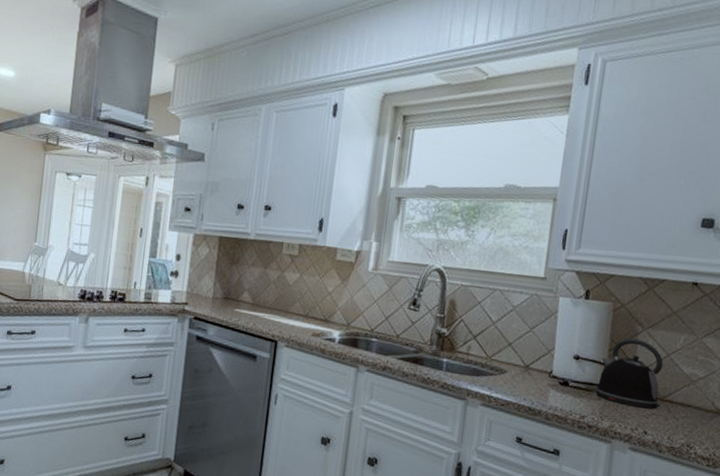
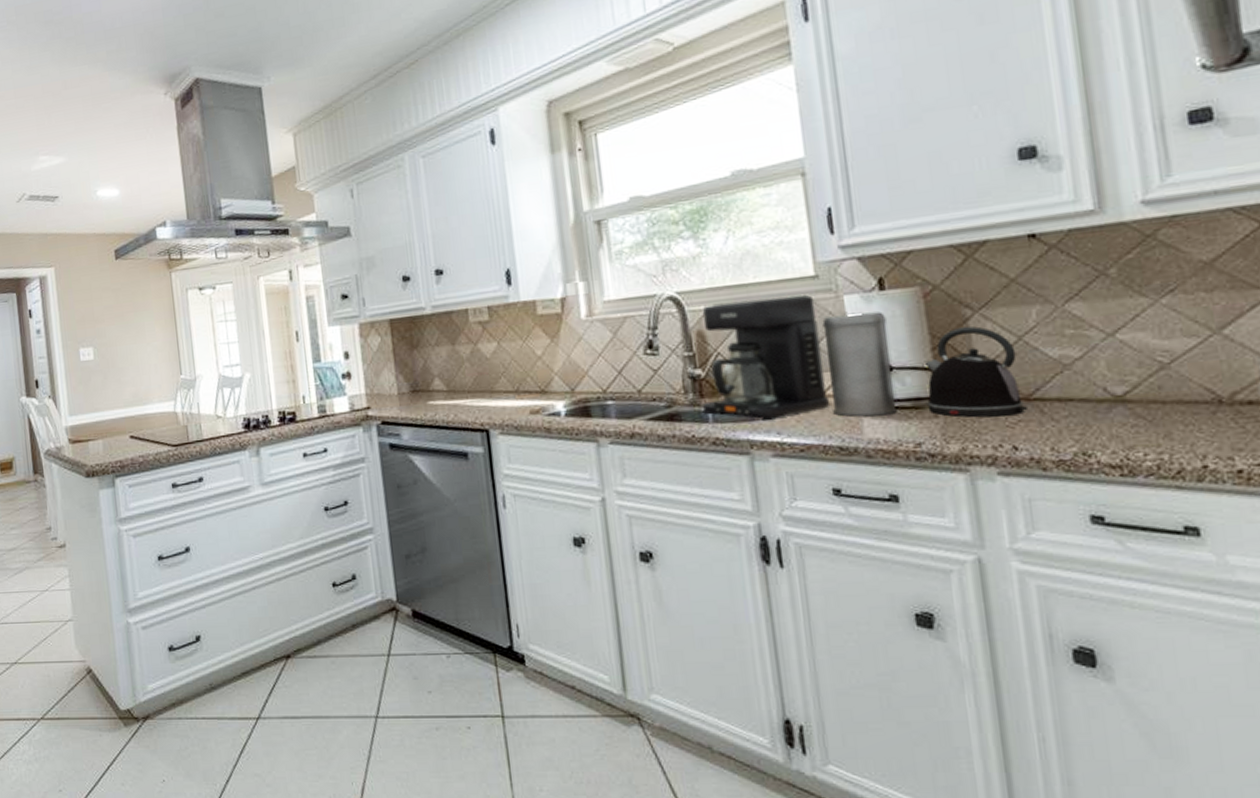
coffee maker: none [441,282,539,377] -> present [703,295,829,419]
canister: none [531,310,584,392] -> present [822,312,897,419]

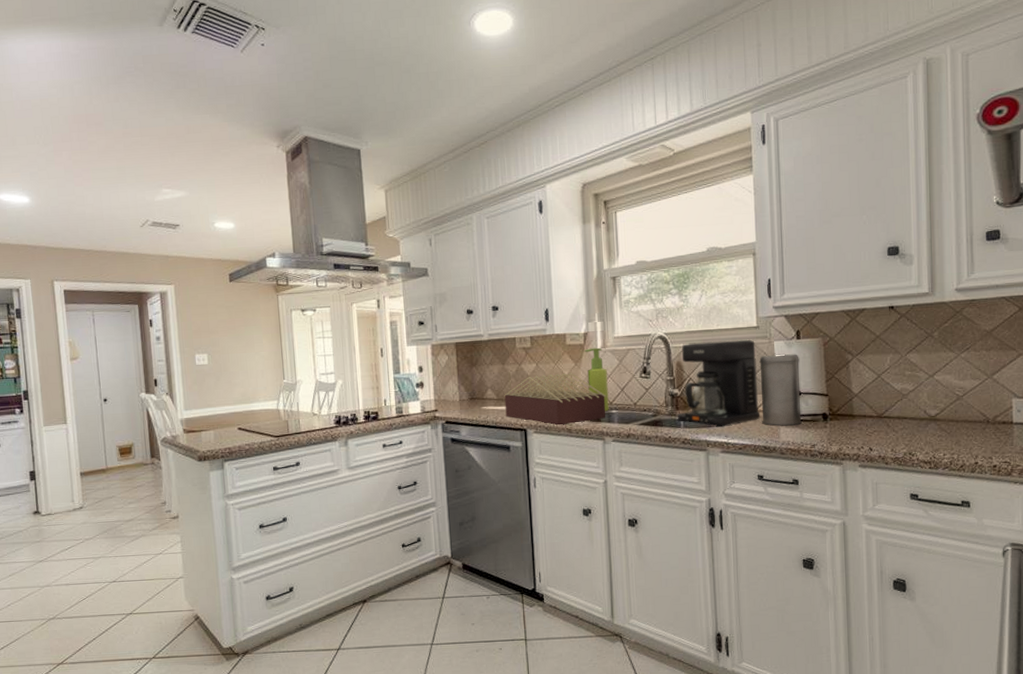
dish rack: none [456,351,599,424] -> present [504,372,606,426]
soap dispenser: none [562,316,603,403] -> present [584,347,609,412]
kettle: present [922,326,1029,418] -> none [819,367,881,429]

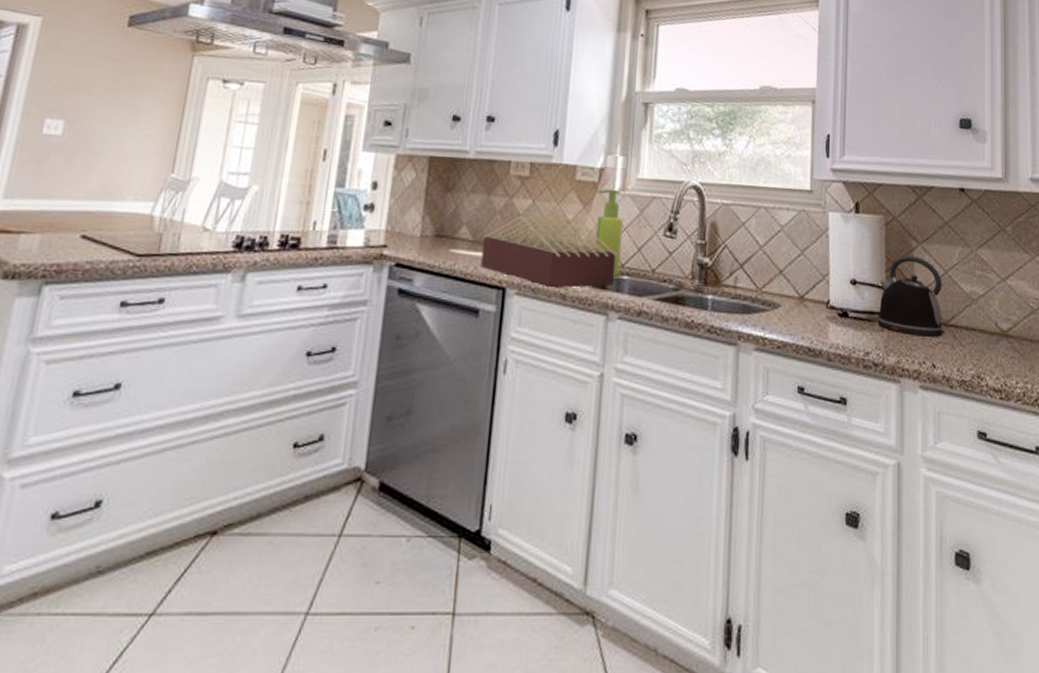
coffee maker: present [678,340,760,426] -> none [705,199,807,314]
canister: present [759,354,802,427] -> none [808,228,857,325]
kettle: none [819,367,881,429] -> present [877,256,946,337]

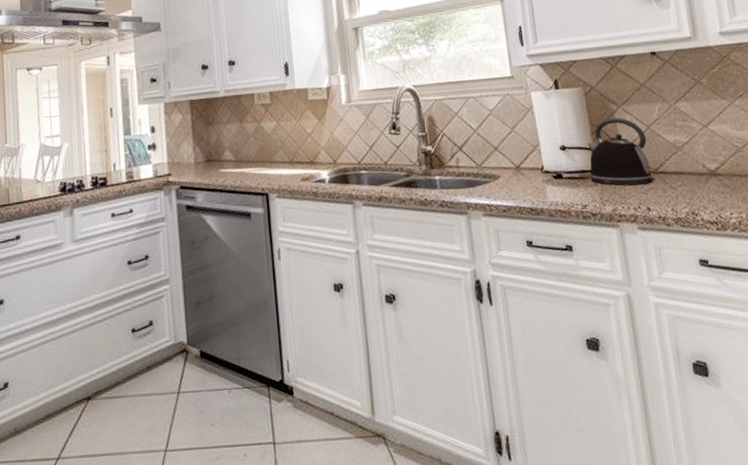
dish rack: present [480,215,618,288] -> none [243,130,355,189]
soap dispenser: present [595,188,623,277] -> none [328,102,358,172]

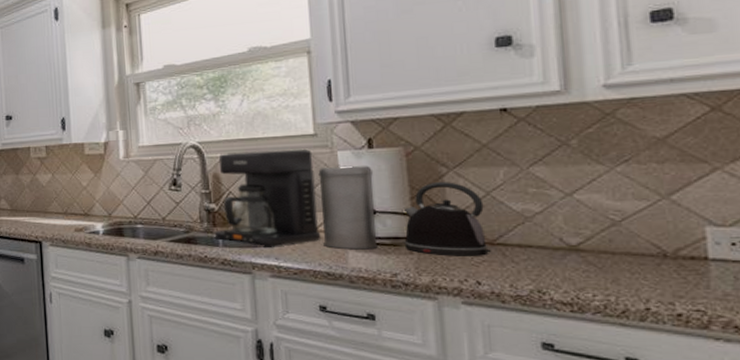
coffee maker: none [433,91,523,186] -> present [215,149,320,246]
canister: none [517,105,570,186] -> present [318,166,378,251]

